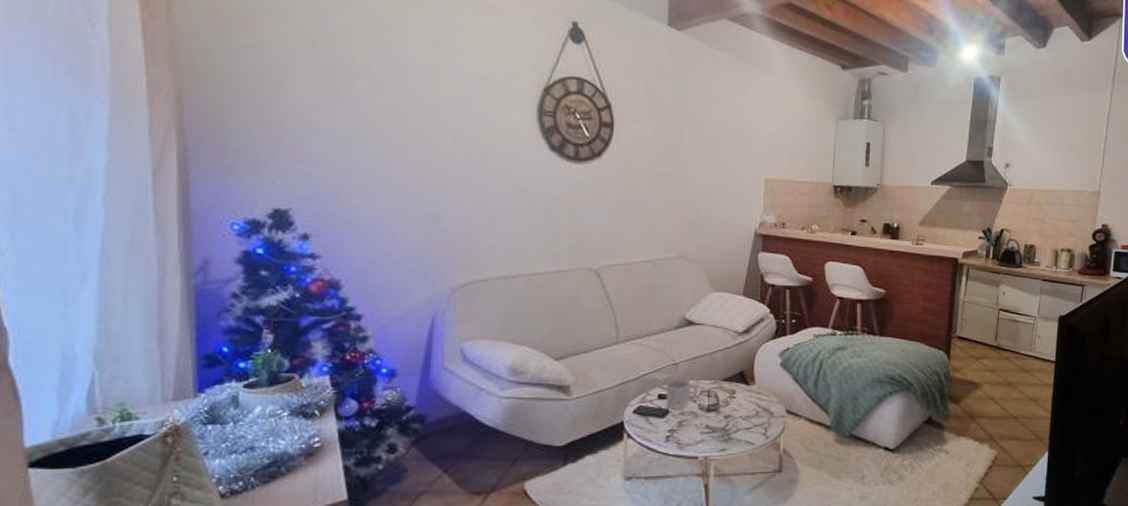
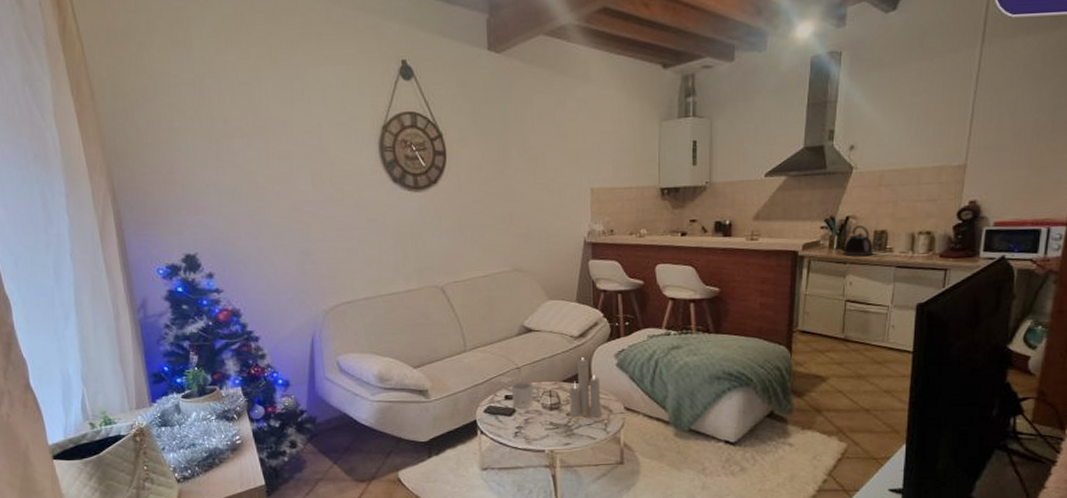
candle: none [727,355,763,421] -> present [569,357,602,418]

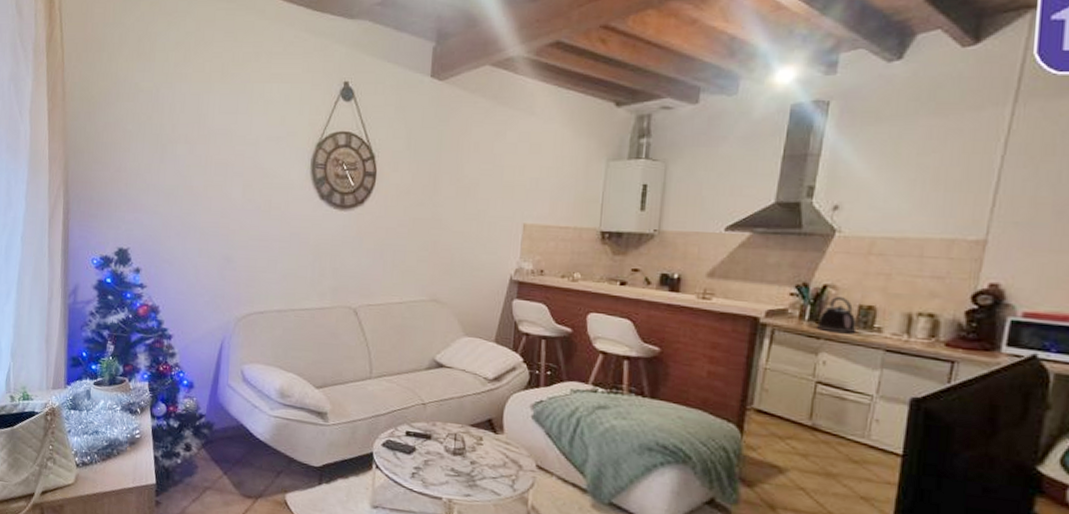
mug: present [511,381,541,409] -> none [413,418,445,449]
candle: present [569,357,602,418] -> none [473,403,511,472]

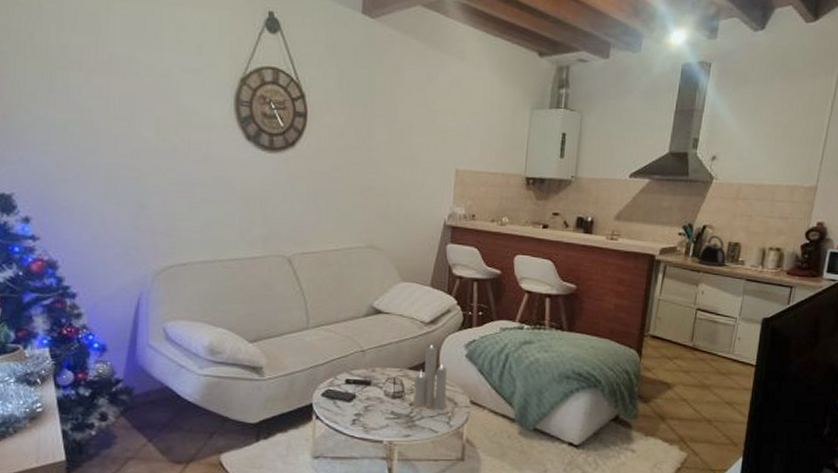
candle: none [473,403,511,472] -> present [412,345,447,410]

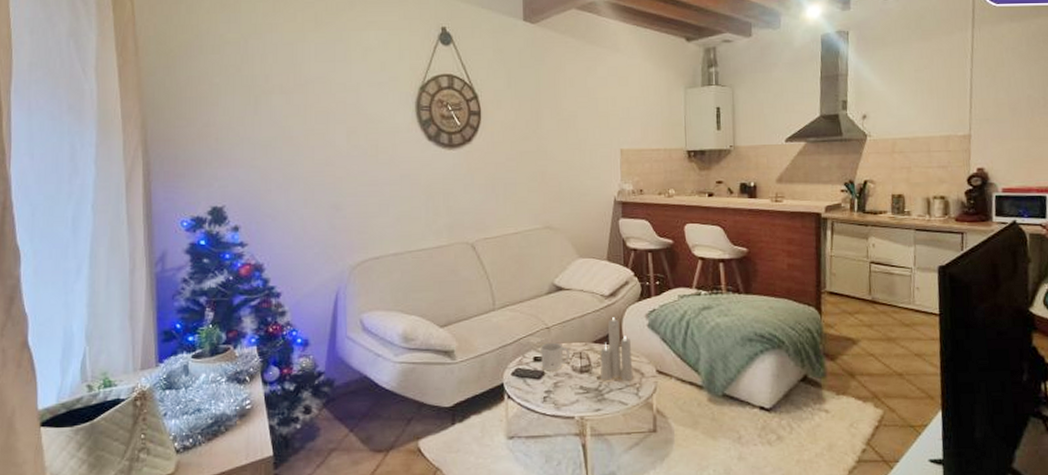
mug: none [353,366,384,395] -> present [541,342,571,371]
kettle: present [698,235,727,267] -> none [864,189,893,220]

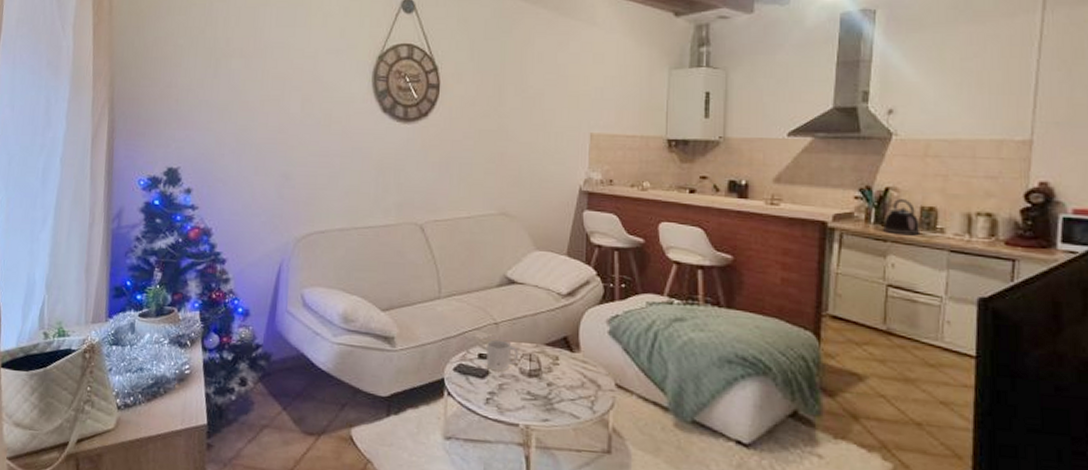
candle: present [599,317,633,382] -> none [550,319,589,392]
kettle: none [864,189,893,220] -> present [883,199,921,236]

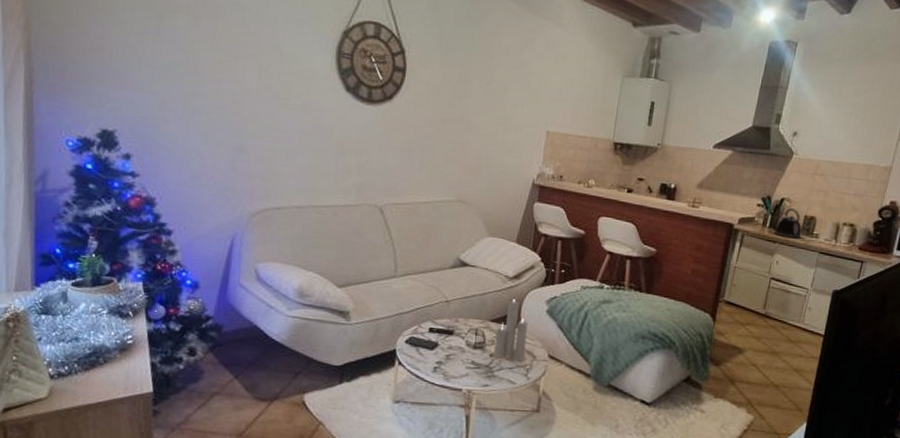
mug: present [486,339,519,372] -> none [436,315,467,344]
candle: none [550,319,589,392] -> present [492,299,528,362]

